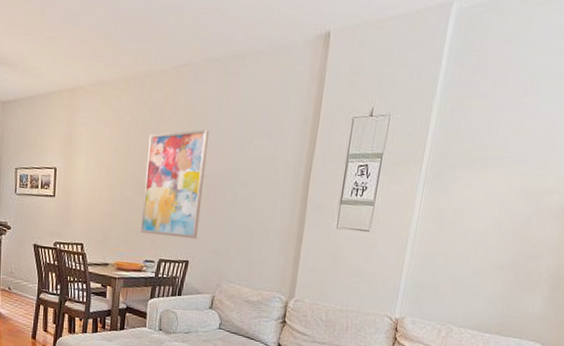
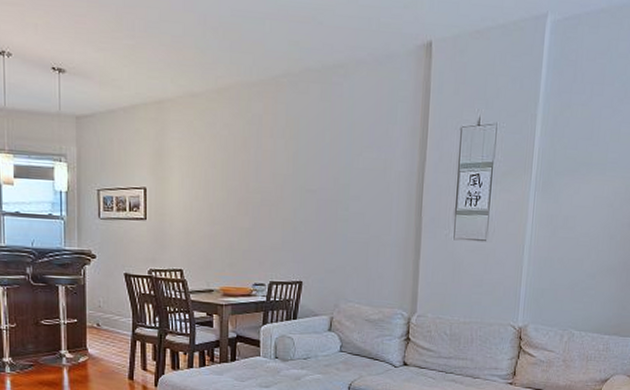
wall art: present [140,129,209,240] -> none [247,142,314,259]

